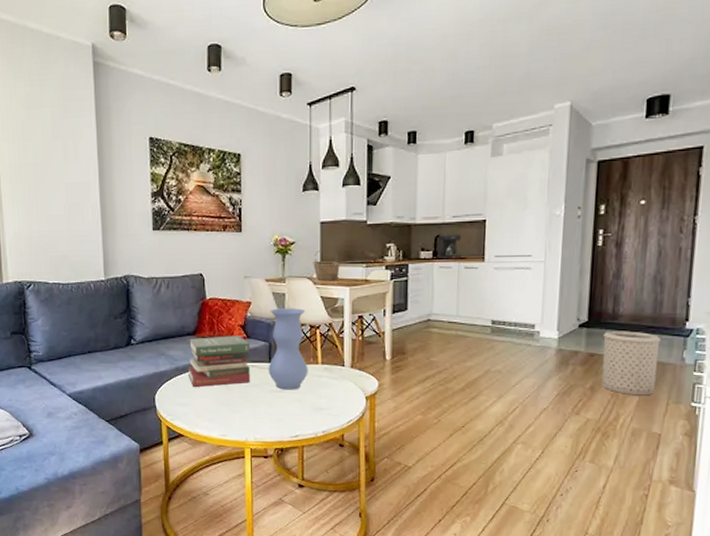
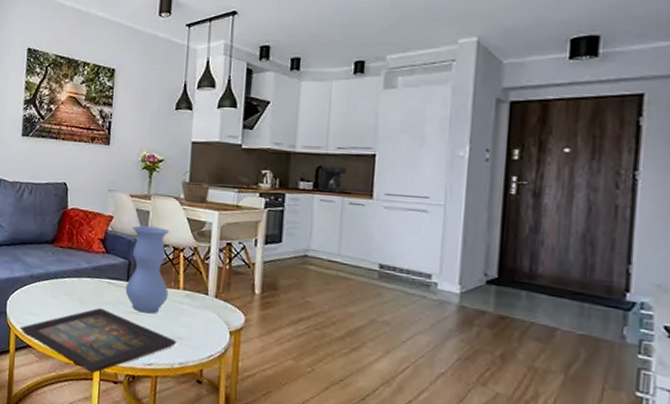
icon panel: none [171,391,319,452] -> present [21,308,177,374]
books: present [189,336,250,387] -> none [43,246,108,301]
laundry basket: present [601,331,662,396] -> none [515,292,594,376]

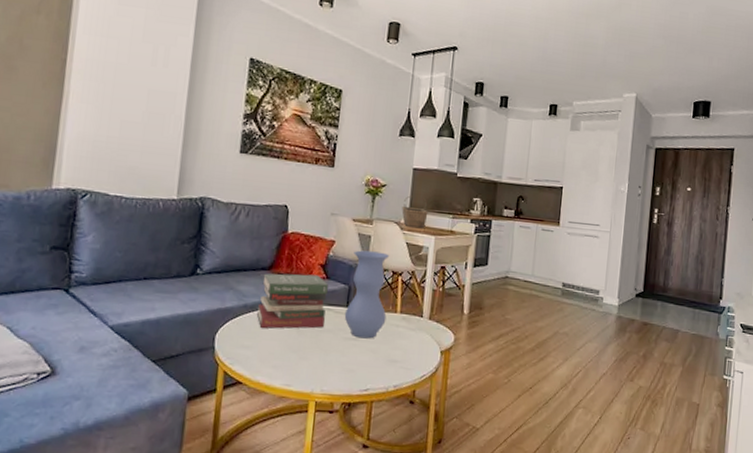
icon panel: present [21,308,177,374] -> none [230,336,392,405]
books: none [43,246,108,301] -> present [257,273,328,329]
coffee maker: present [318,166,348,194] -> none [518,195,542,221]

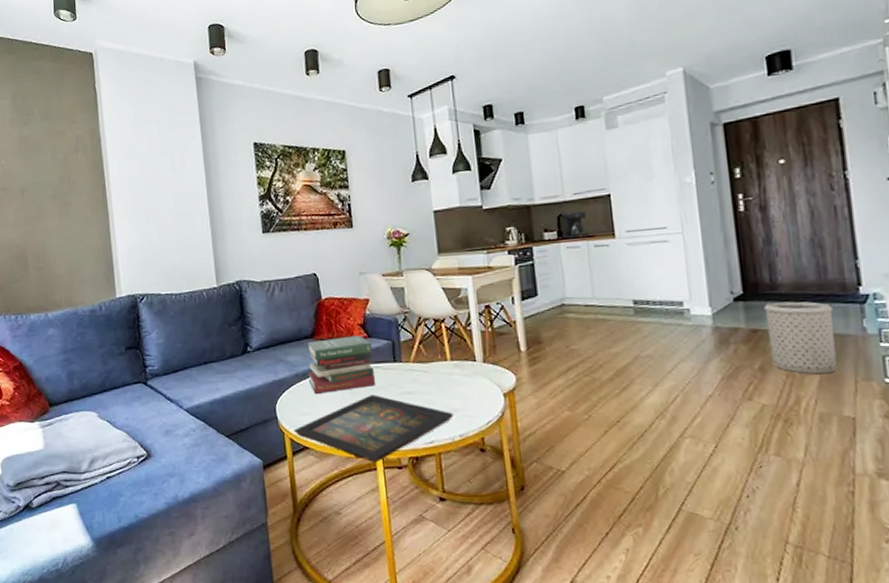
icon panel: none [230,336,392,405] -> present [294,394,454,463]
vase: present [344,250,389,339] -> none [390,302,438,391]
basket: present [402,195,428,229] -> none [430,239,460,272]
coffee maker: none [518,195,542,221] -> present [561,211,589,239]
laundry basket: none [652,302,702,367] -> present [764,301,837,375]

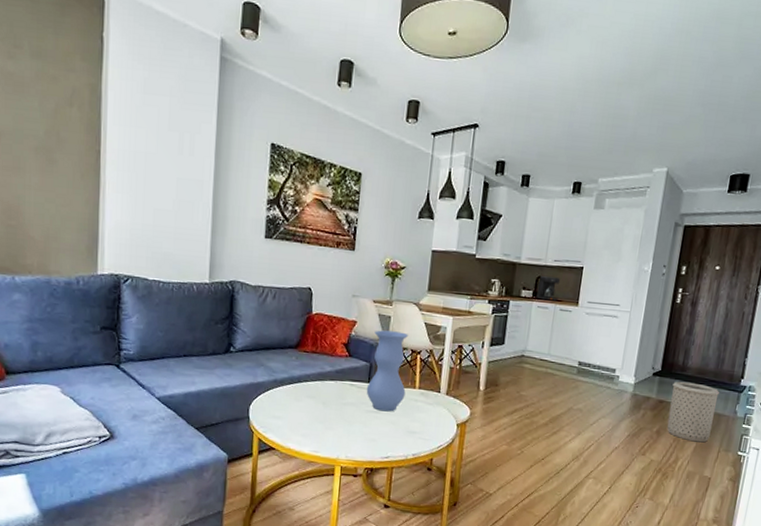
icon panel: present [294,394,454,463] -> none [264,409,411,469]
books: present [307,335,375,394] -> none [286,351,351,402]
vase: none [390,302,438,391] -> present [366,330,408,412]

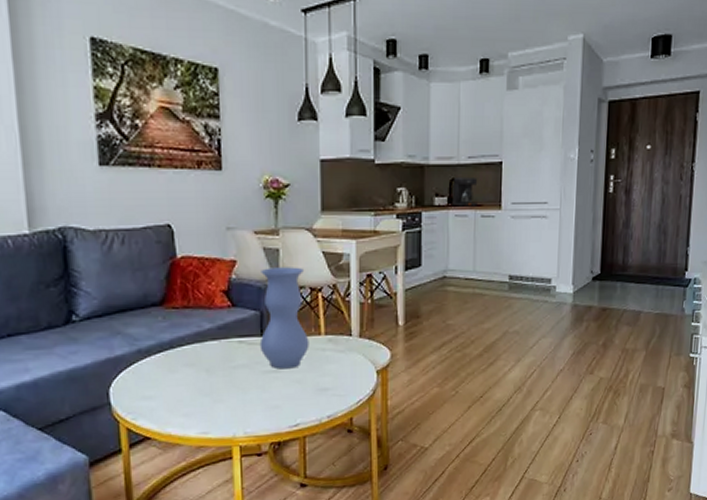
laundry basket: present [666,381,720,443] -> none [613,282,665,350]

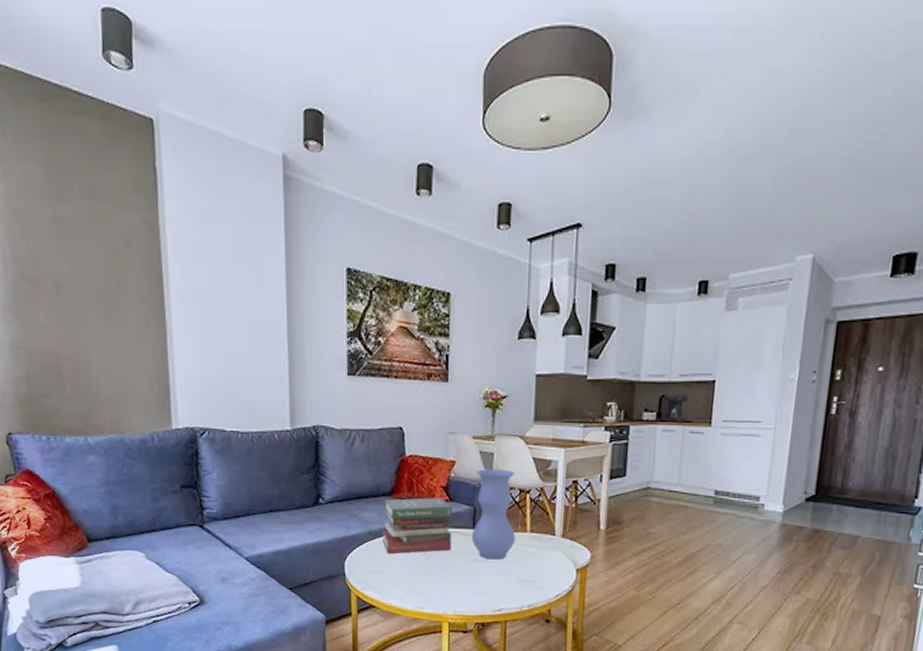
books: none [155,304,237,373] -> present [383,497,452,554]

